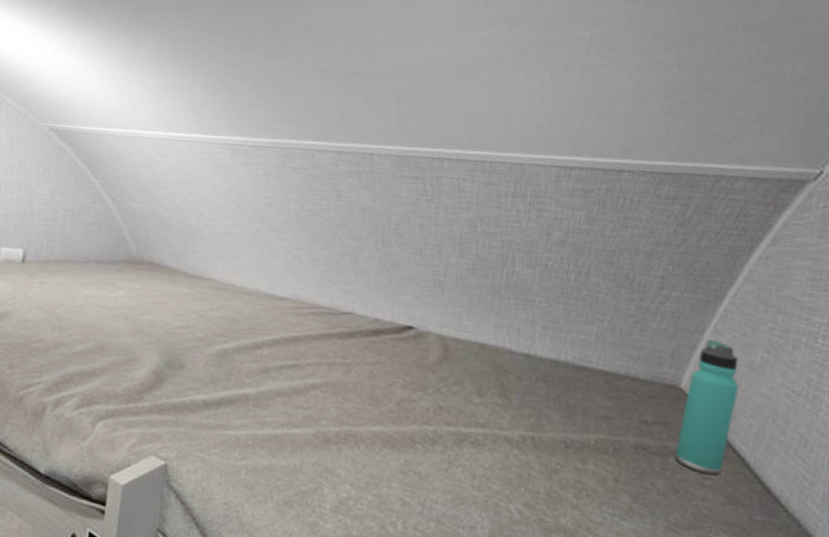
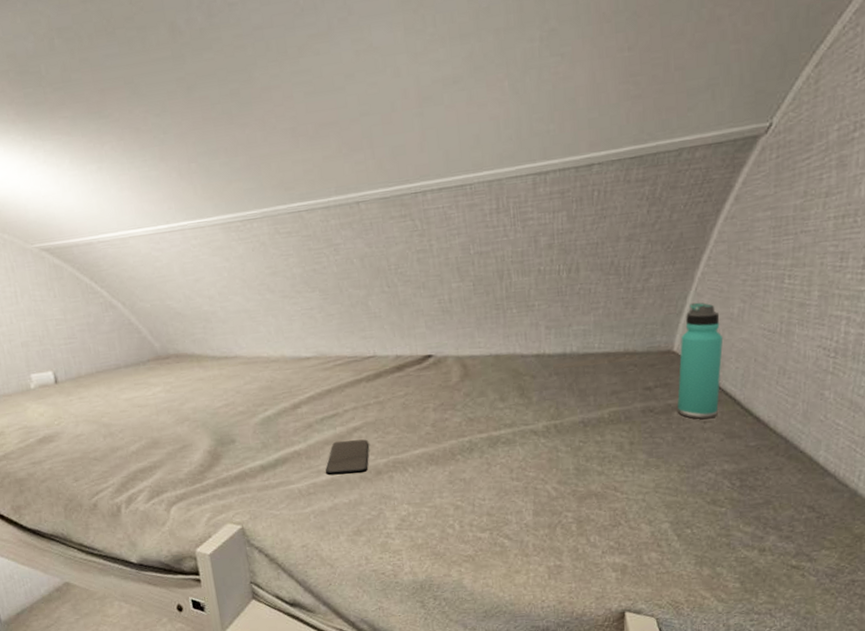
smartphone: none [269,394,325,438] -> present [325,439,369,476]

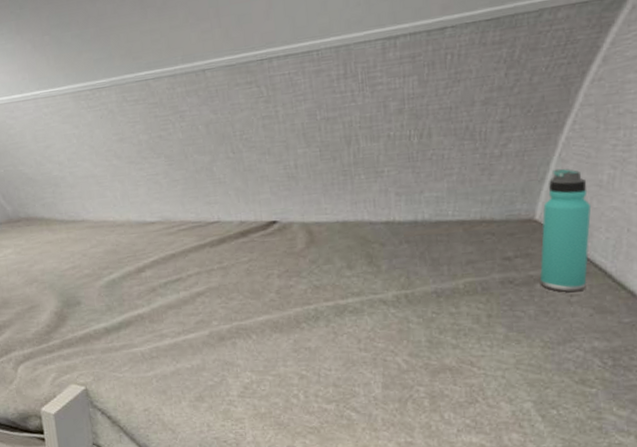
smartphone: present [325,439,369,476] -> none [168,304,213,340]

